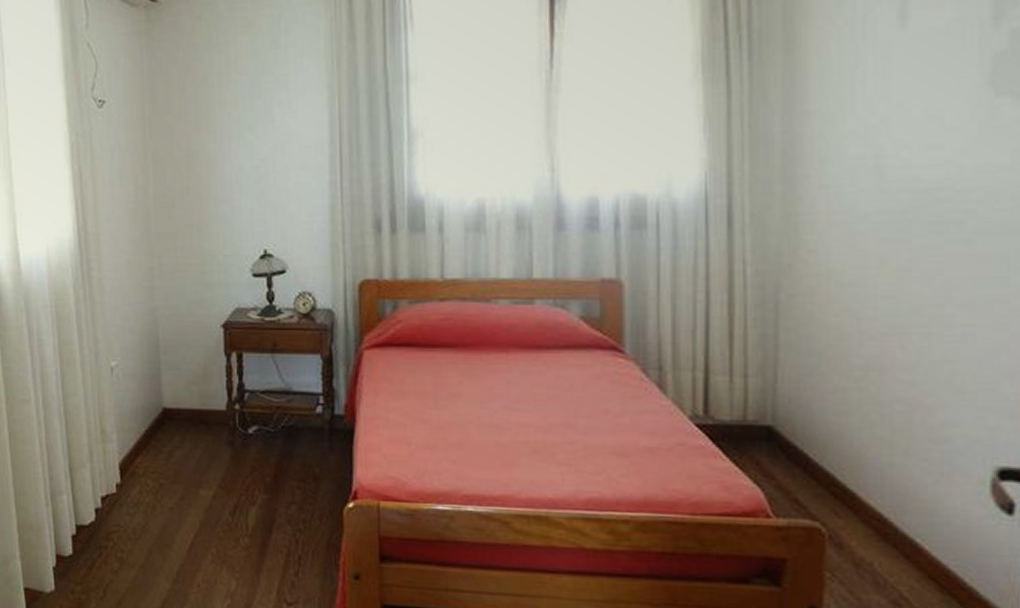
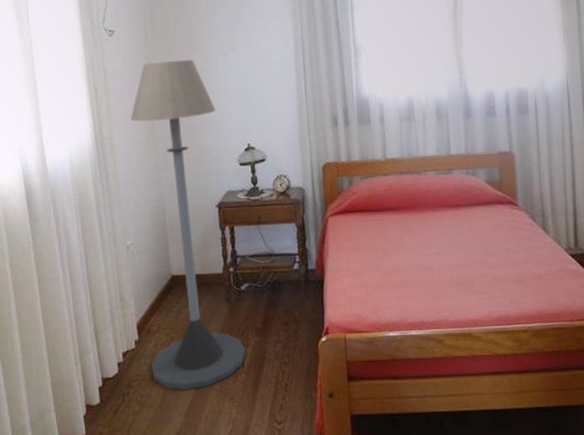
floor lamp: none [121,139,251,551] -> present [130,59,246,390]

